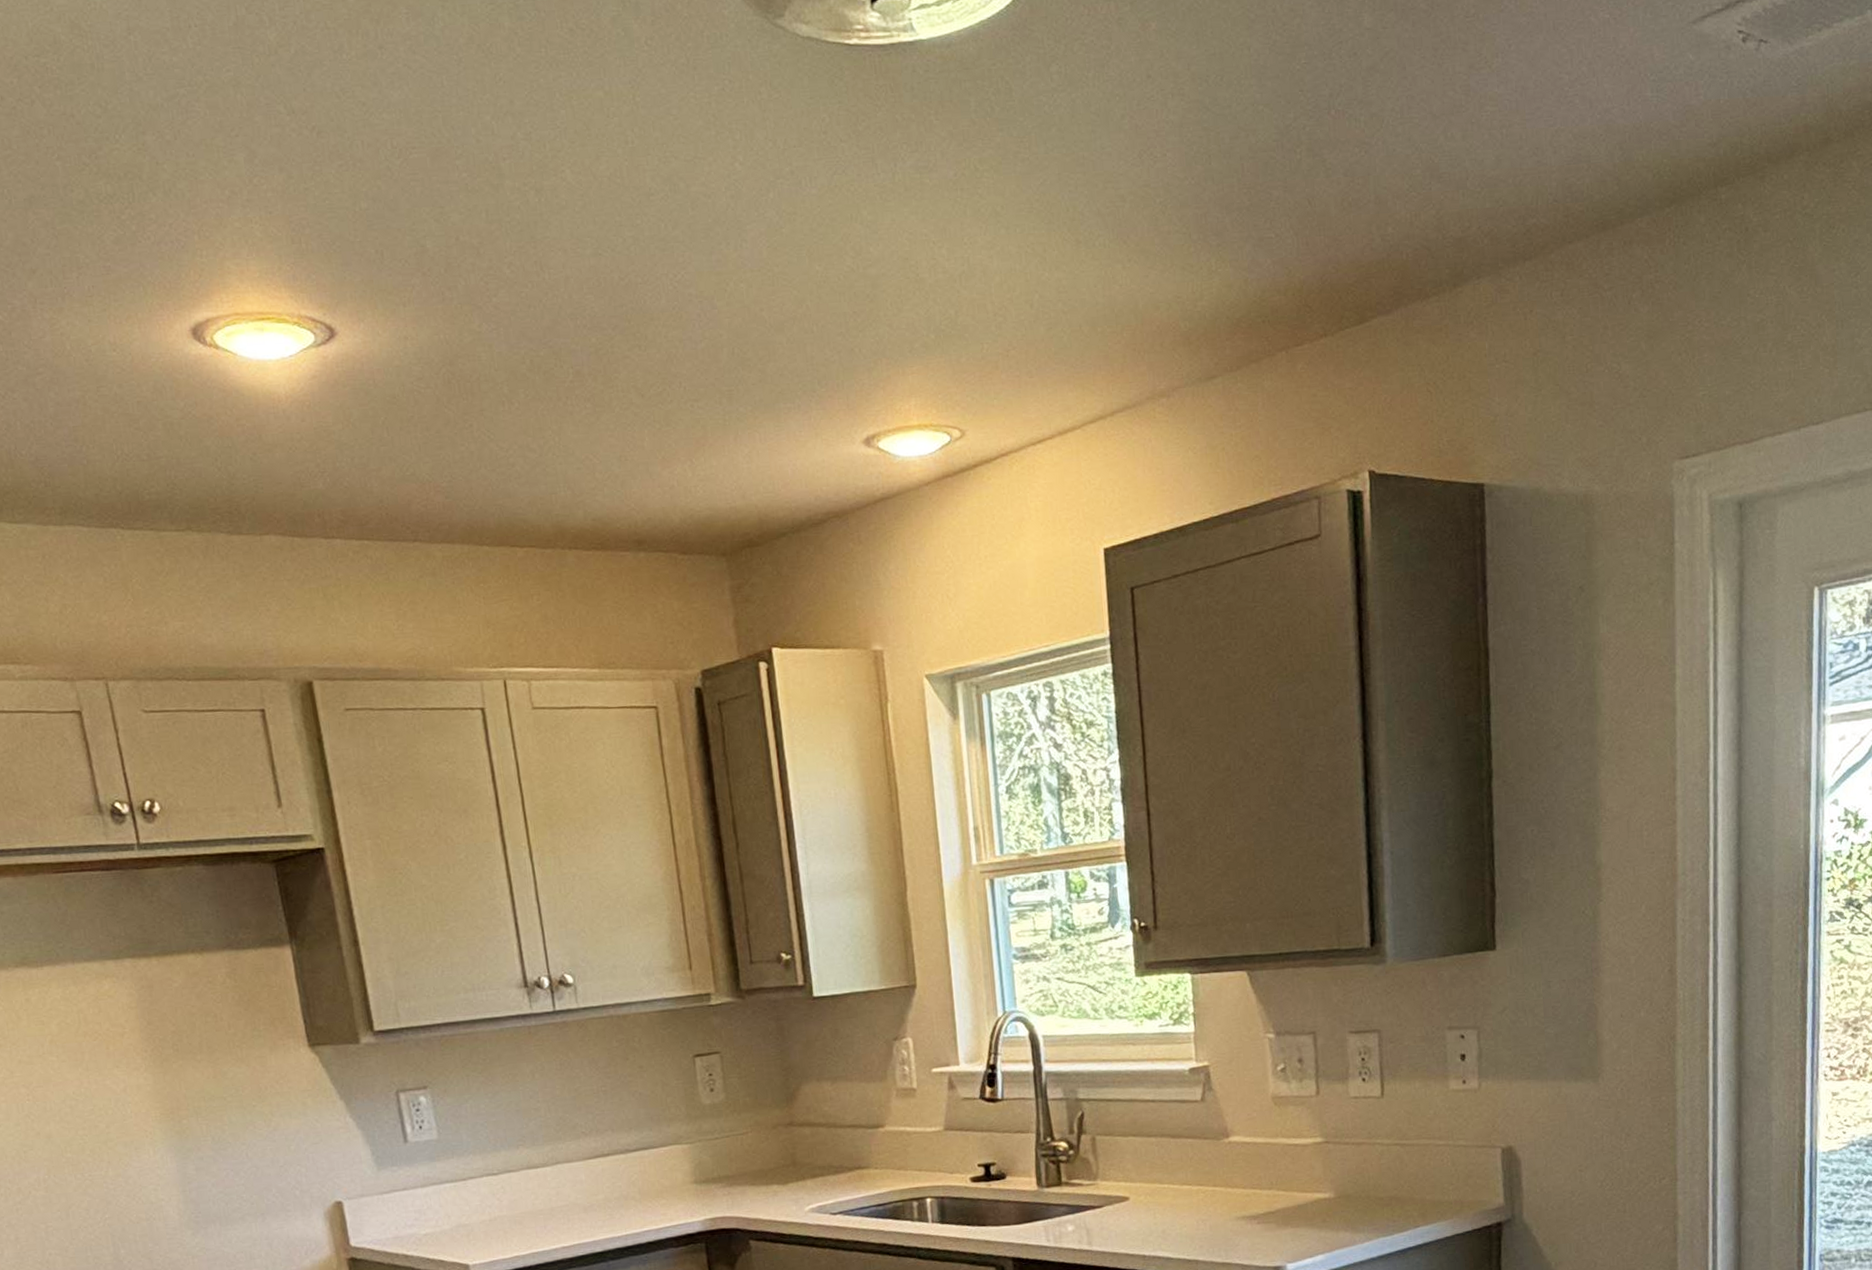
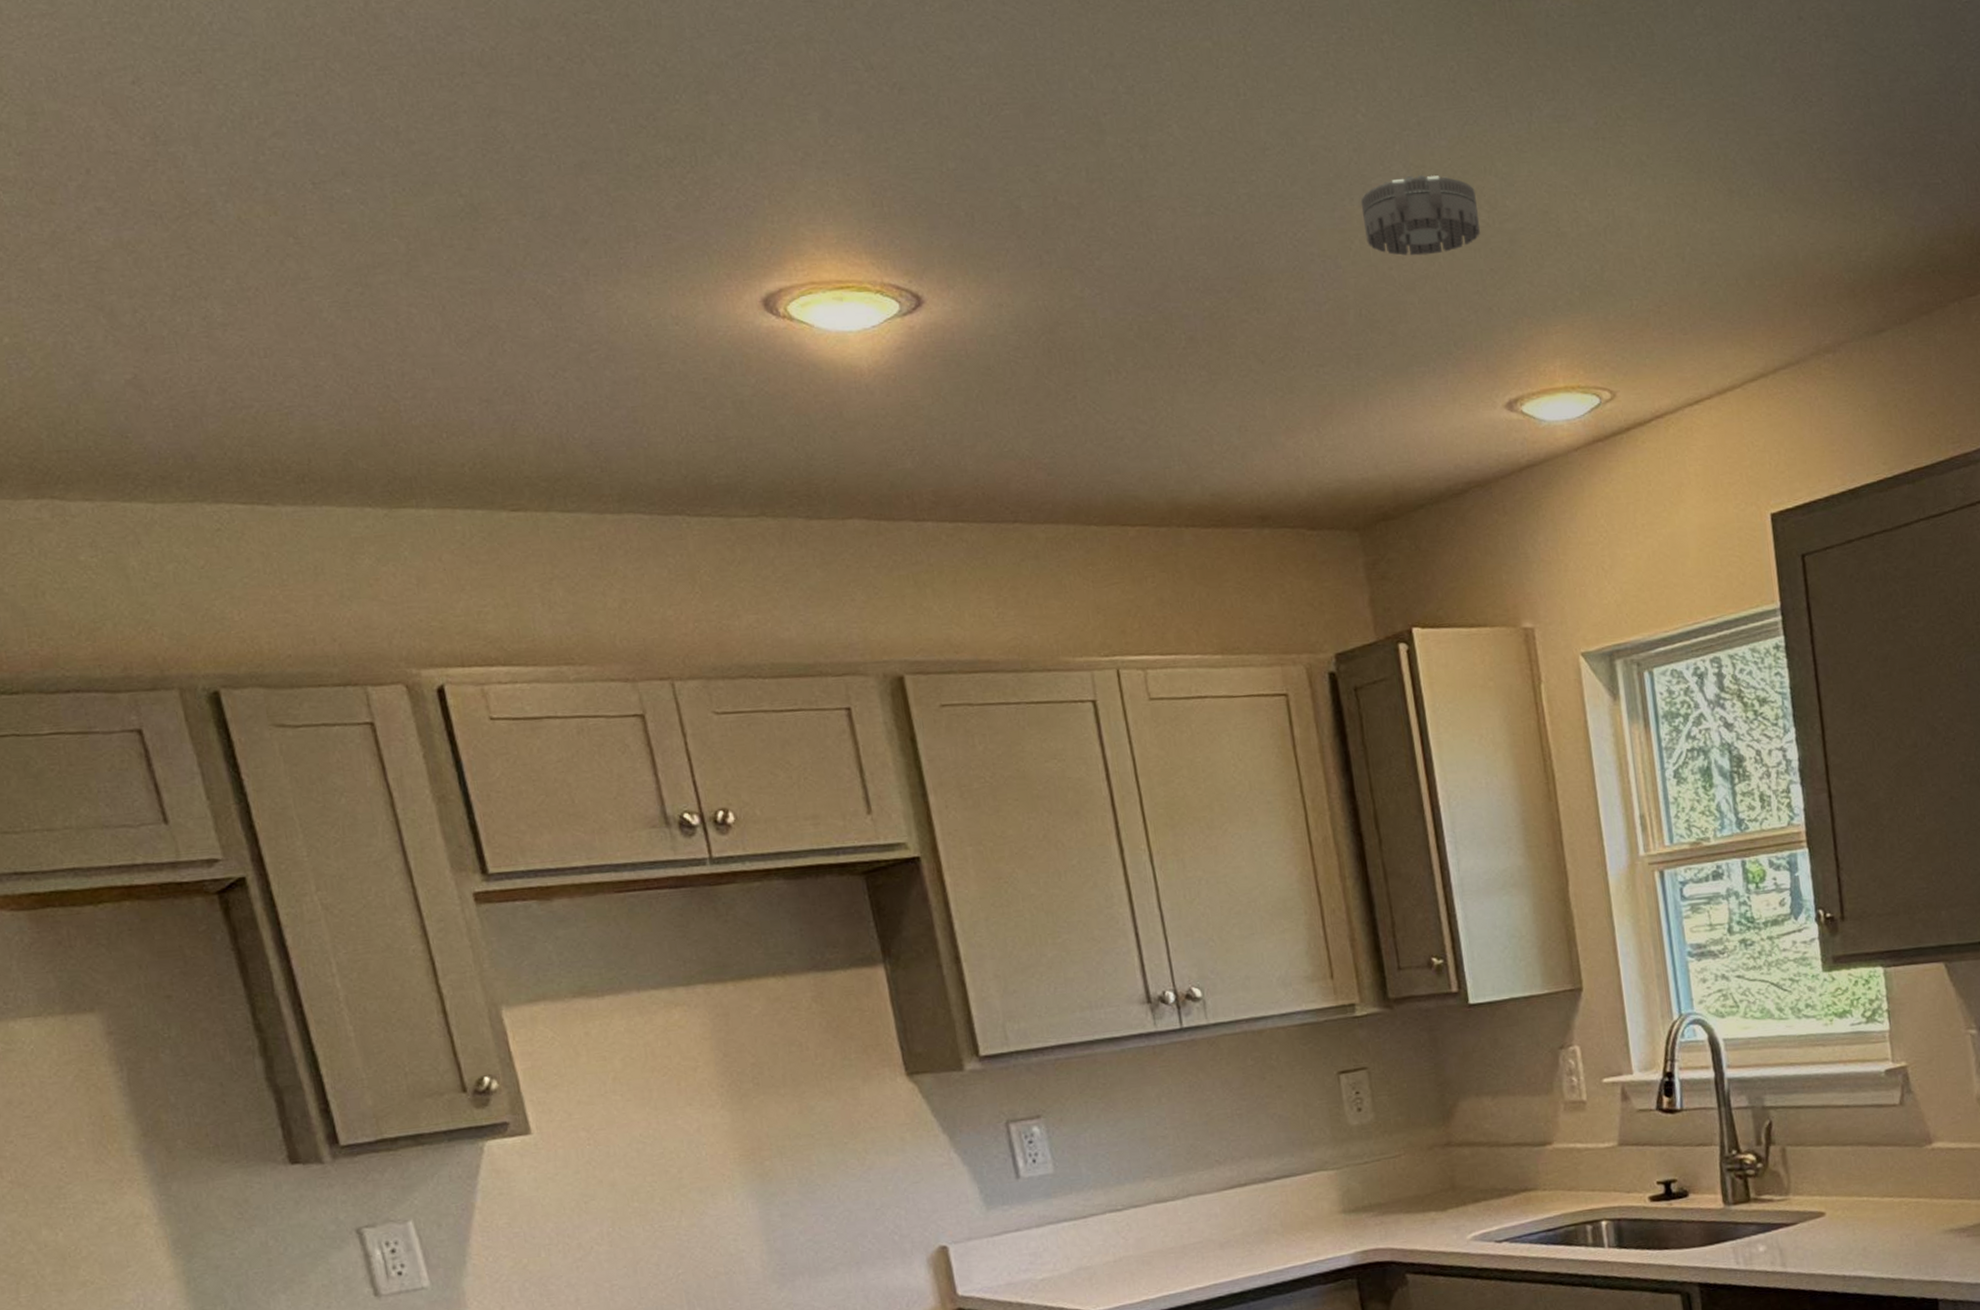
smoke detector: none [736,221,846,299] -> present [1360,174,1481,256]

